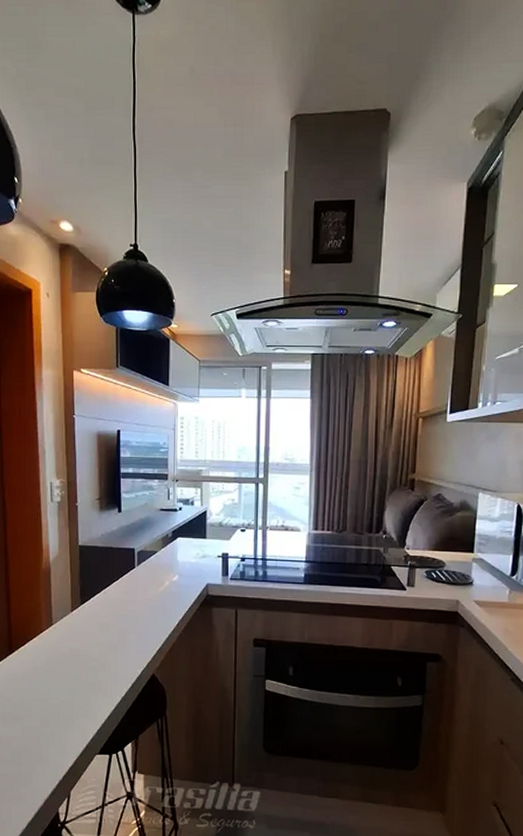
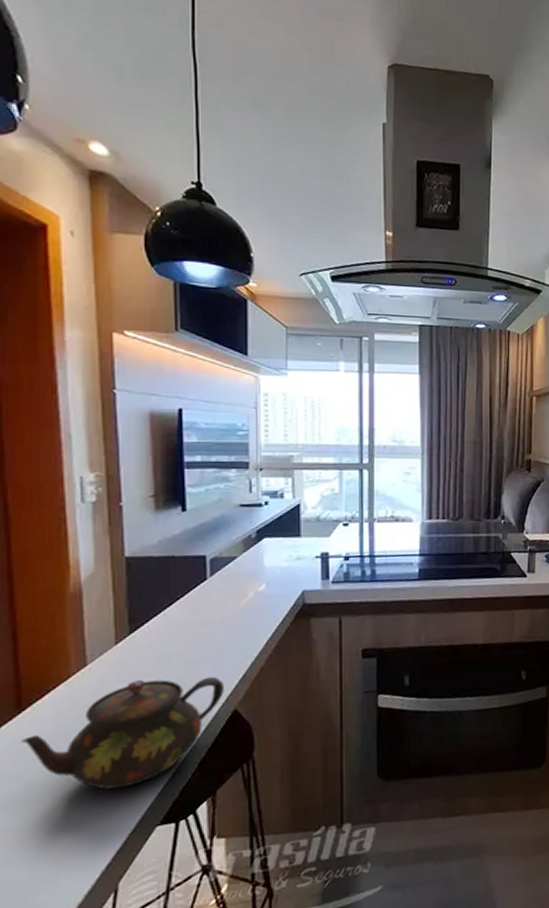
teapot: none [11,640,145,721] -> present [21,676,224,790]

